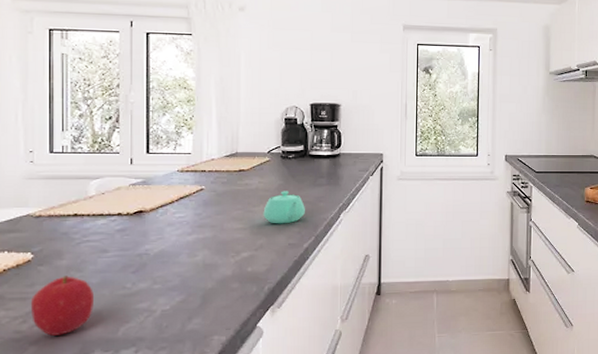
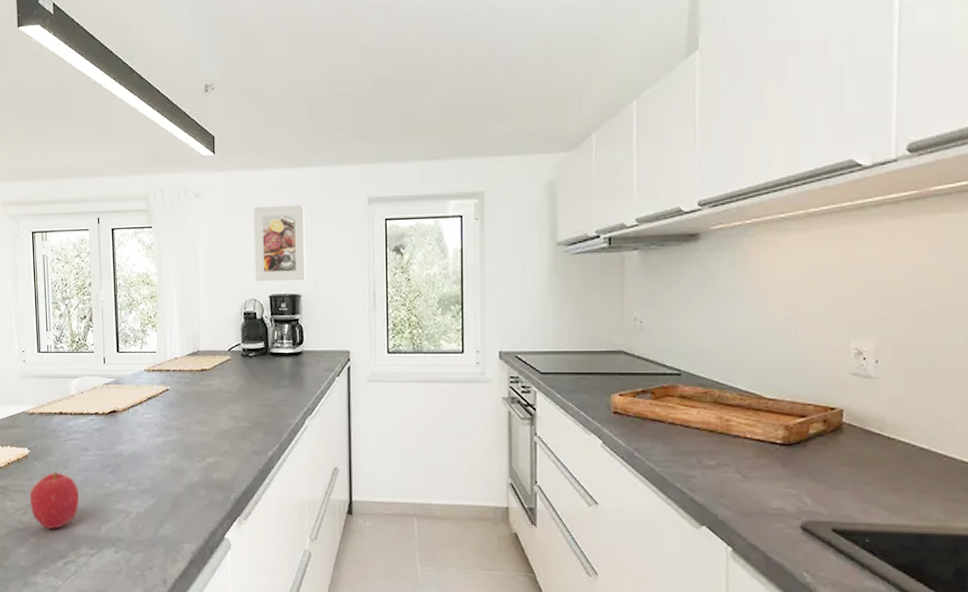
teapot: present [263,191,305,224] -> none [226,392,268,429]
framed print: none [296,24,346,92] -> present [252,204,307,282]

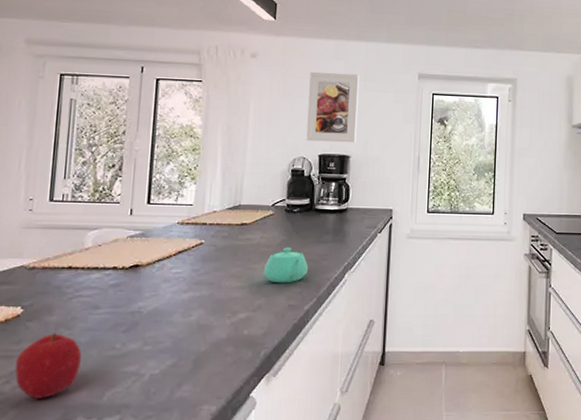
teapot: none [226,392,268,429] -> present [263,247,308,283]

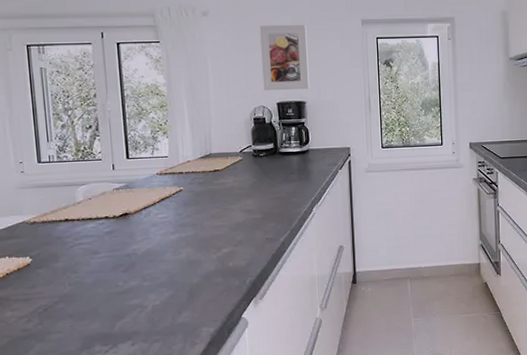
fruit: present [15,333,81,399] -> none [33,277,91,333]
teapot: present [263,247,308,283] -> none [239,188,279,220]

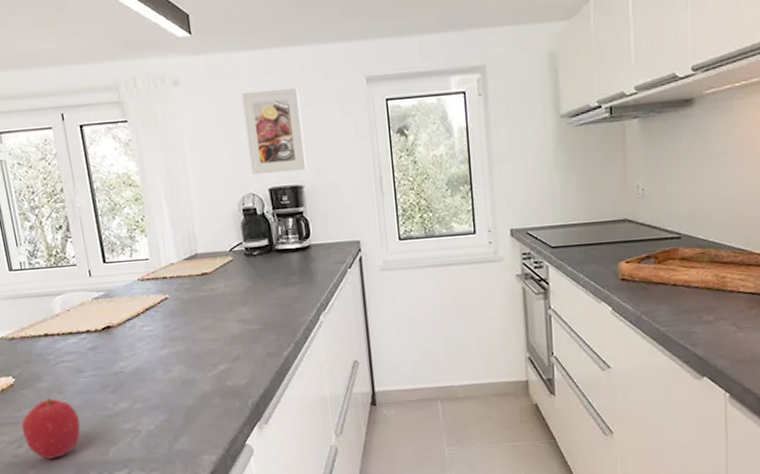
fruit: none [33,277,91,333] -> present [21,398,81,459]

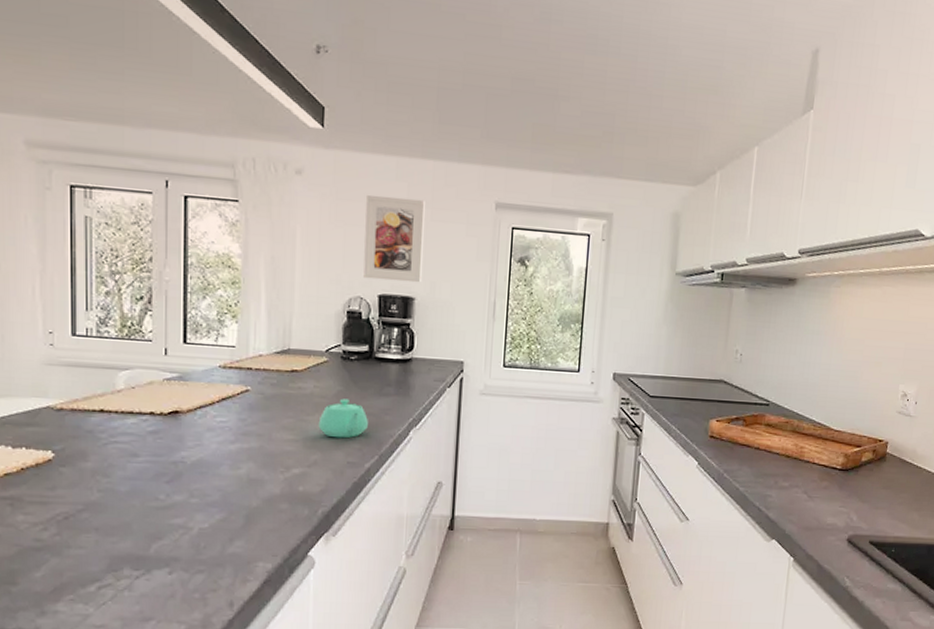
fruit: present [21,398,81,459] -> none [51,480,122,548]
teapot: none [234,293,280,332] -> present [318,398,368,439]

